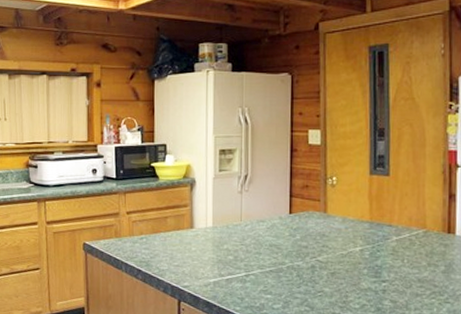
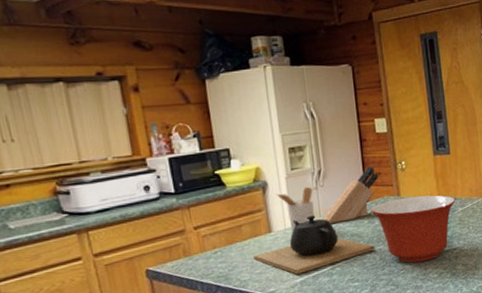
teapot: none [174,218,293,274] -> present [254,215,375,275]
utensil holder: none [203,189,237,230] -> present [277,186,315,231]
knife block: none [243,177,306,230] -> present [322,166,379,223]
mixing bowl: none [293,215,390,288] -> present [370,195,456,263]

